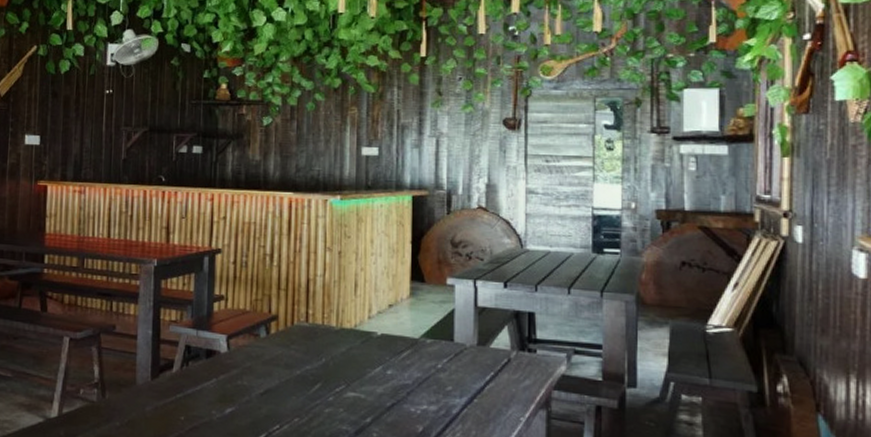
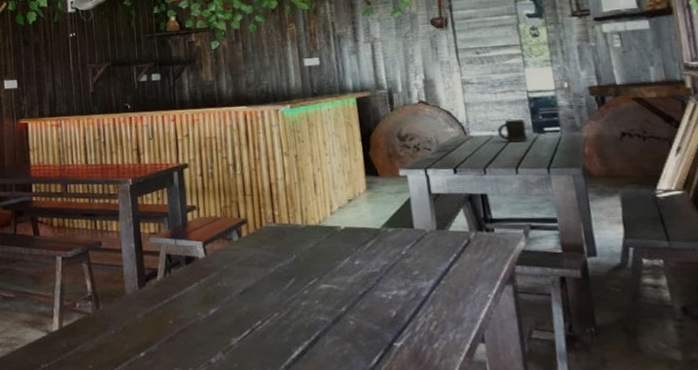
beer mug: none [555,236,586,261] -> present [497,119,528,143]

